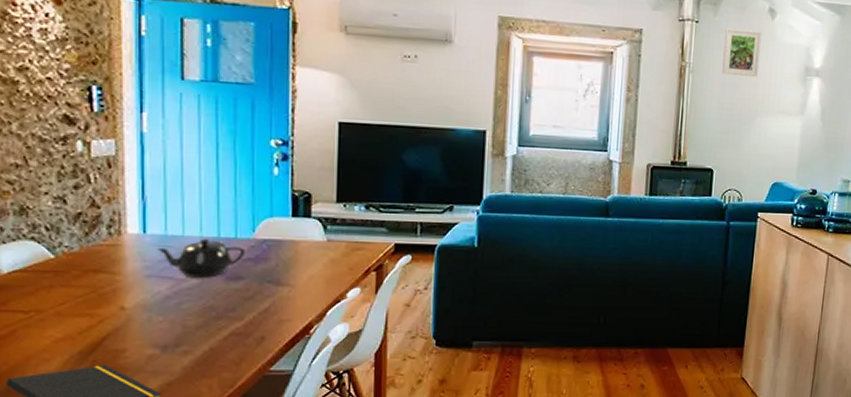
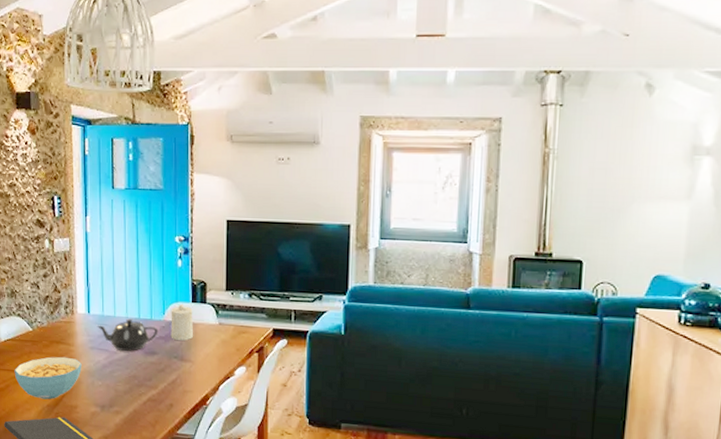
cereal bowl: none [24,289,133,345] -> present [14,356,82,400]
candle: none [263,219,294,263] -> present [171,304,194,341]
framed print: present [722,28,762,78] -> none [591,109,638,161]

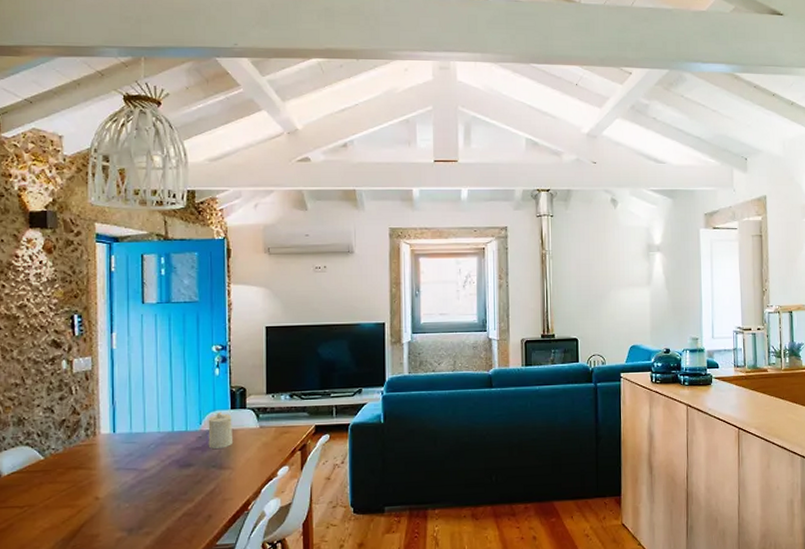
cereal bowl: present [14,356,82,400] -> none [19,482,105,533]
teapot: present [96,318,158,351] -> none [123,433,195,467]

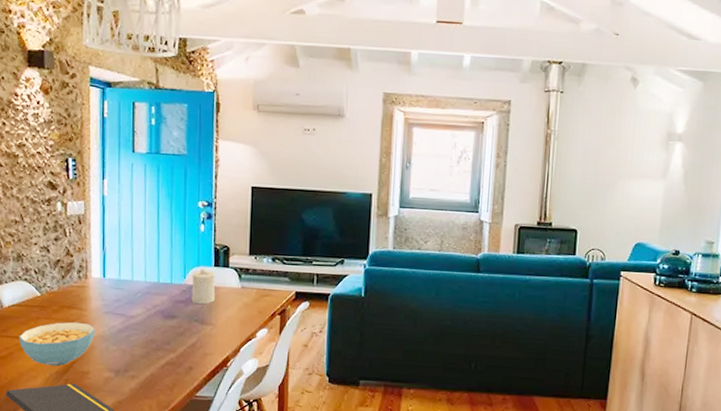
cereal bowl: none [19,482,105,533] -> present [19,321,95,367]

